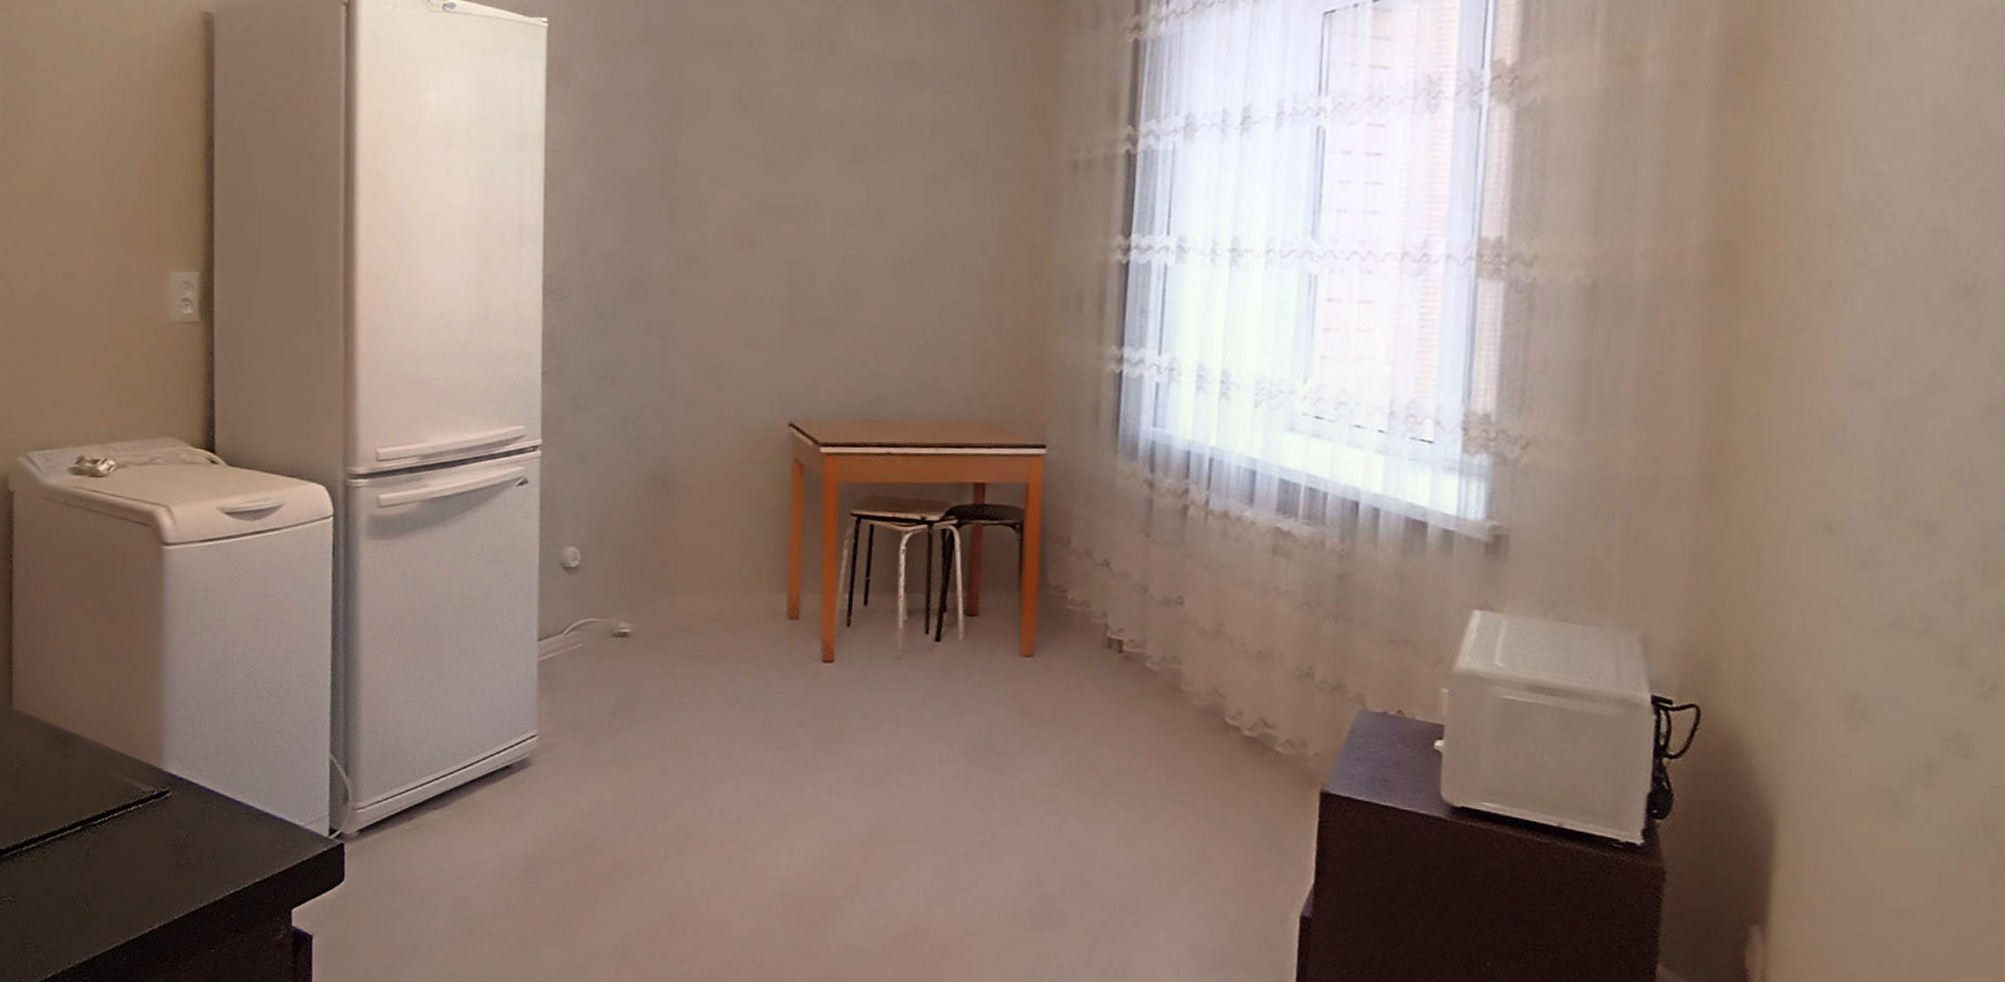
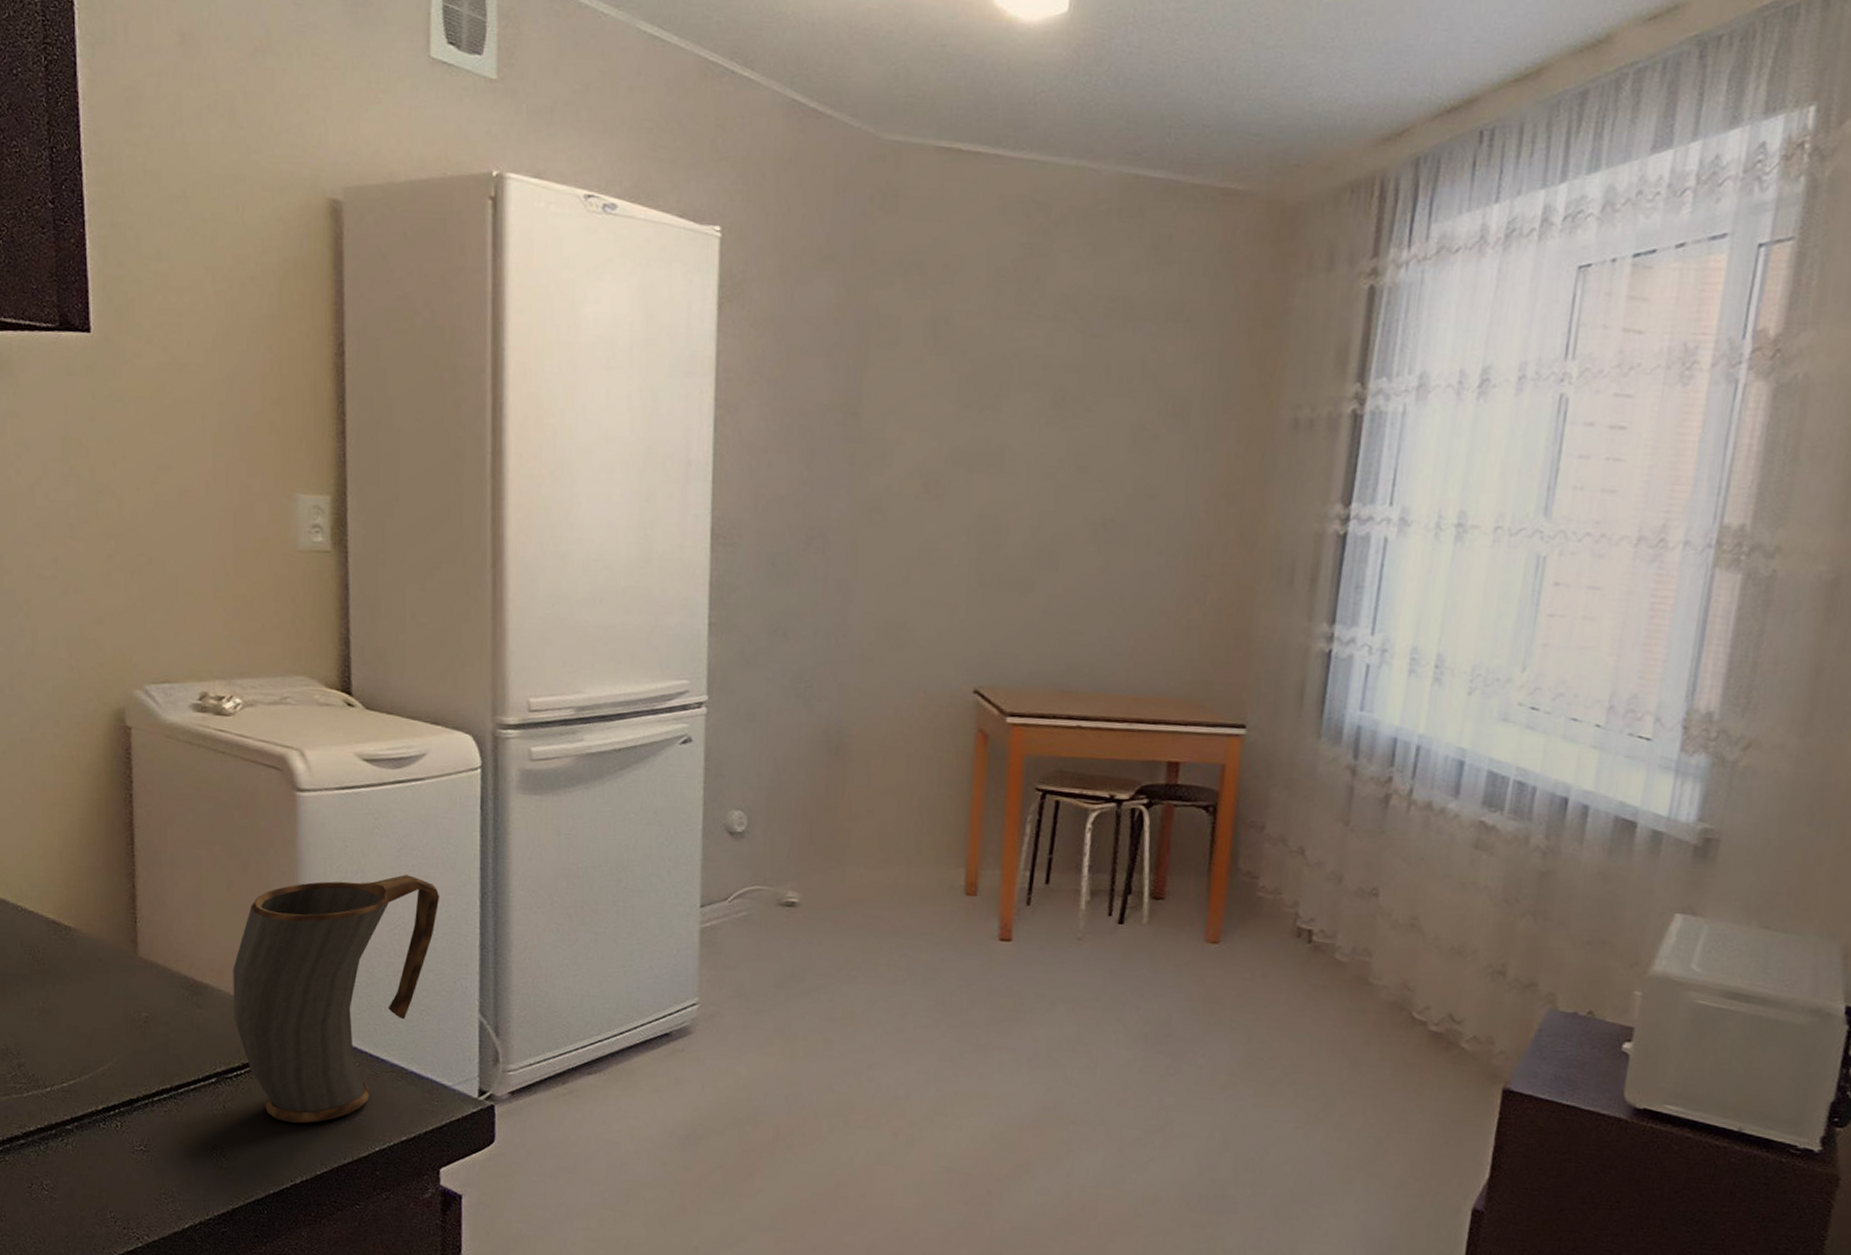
mug: none [99,620,294,868] -> present [233,874,440,1124]

